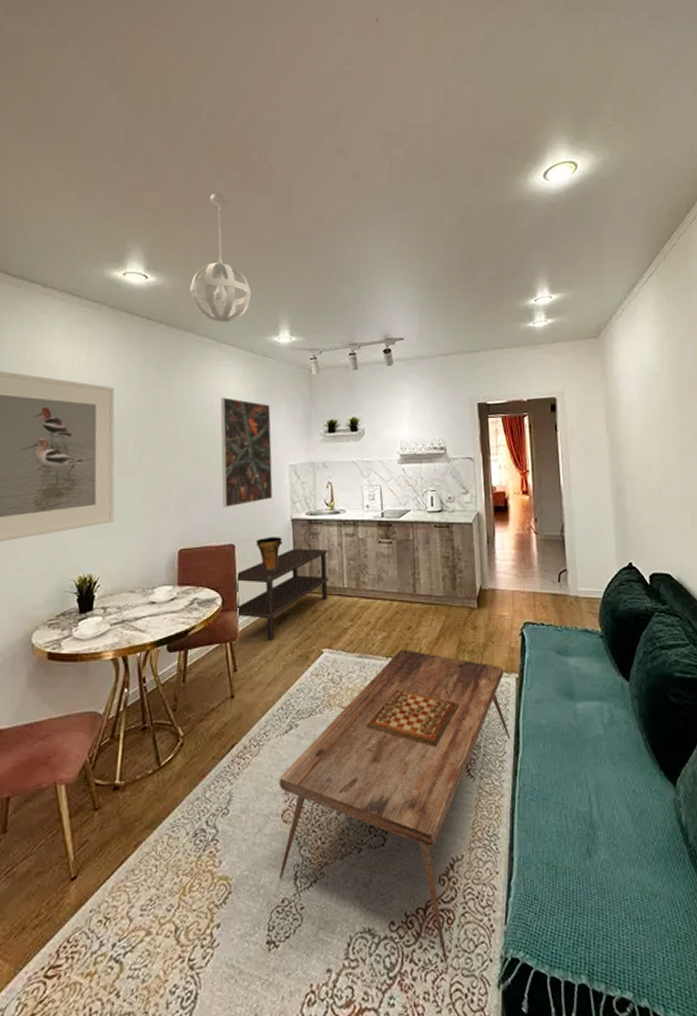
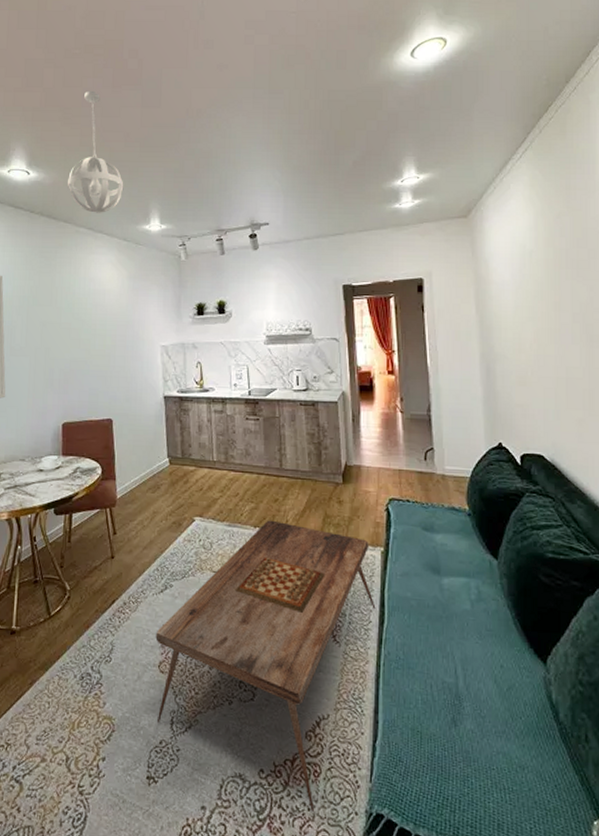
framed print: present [220,397,273,508] -> none [97,283,146,386]
tv stand: present [235,549,329,641] -> none [113,424,199,508]
ceramic pot: present [255,537,283,571] -> none [131,412,156,444]

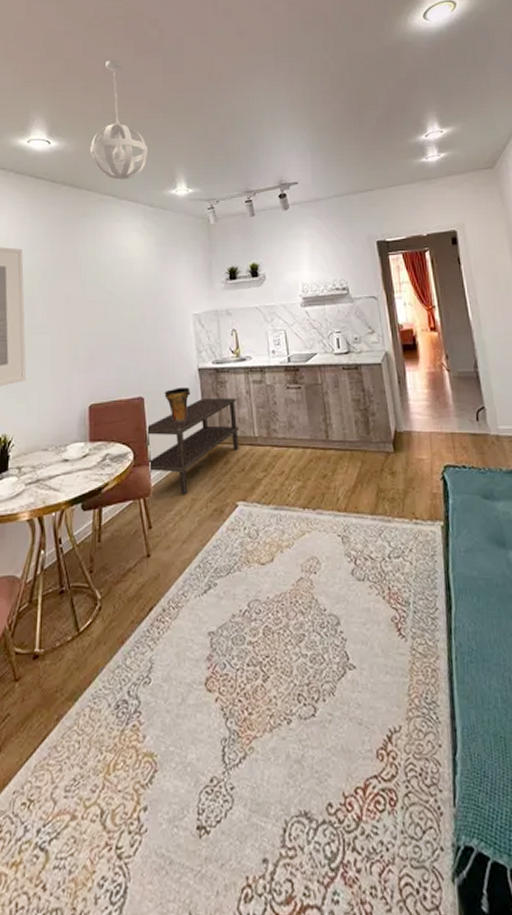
tv stand: none [113,424,199,508] -> present [145,398,239,495]
ceramic pot: none [131,412,156,444] -> present [164,387,190,423]
coffee table: present [155,520,376,812] -> none [200,499,441,852]

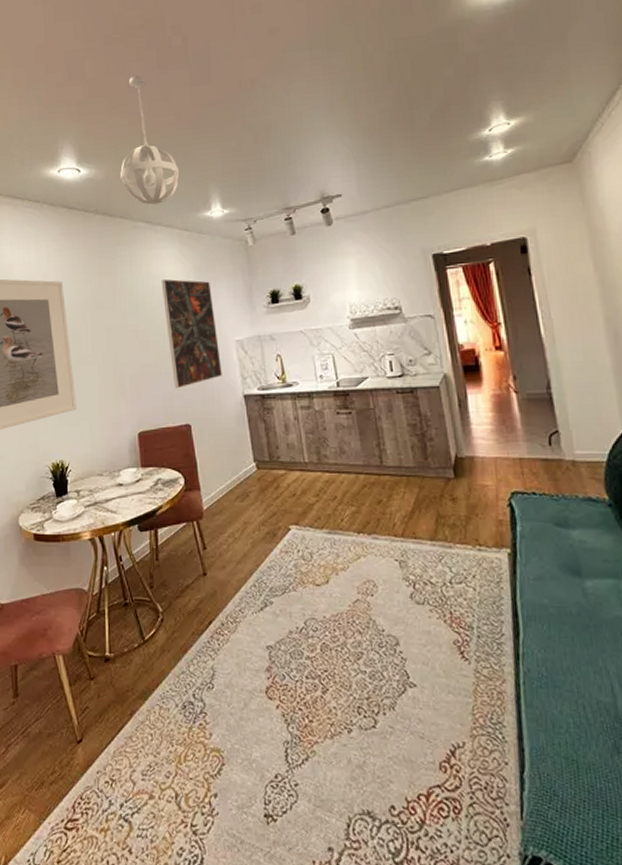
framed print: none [123,251,178,361] -> present [161,278,222,389]
tv stand: present [145,398,239,495] -> none [194,424,289,519]
ceramic pot: present [164,387,190,423] -> none [210,414,237,449]

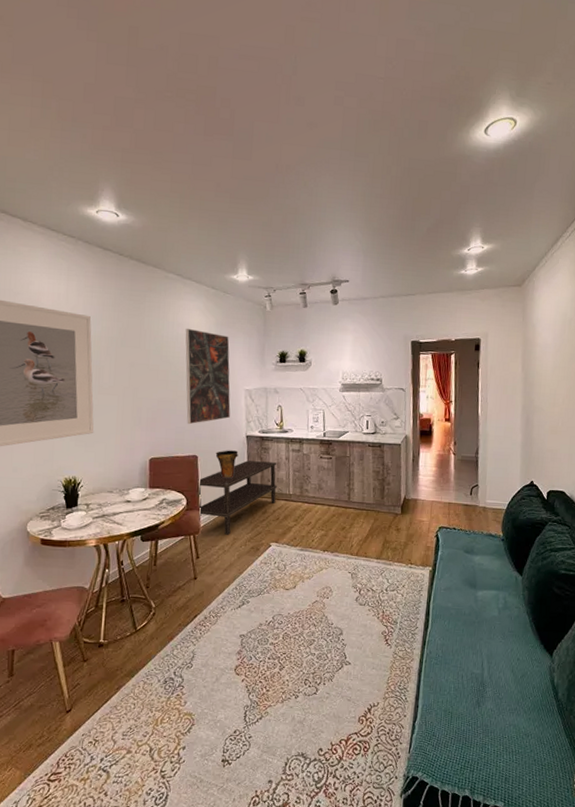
pendant light: present [120,75,180,205] -> none [157,136,214,261]
tv stand: none [194,424,289,519] -> present [198,460,277,535]
ceramic pot: none [210,414,237,449] -> present [215,450,238,478]

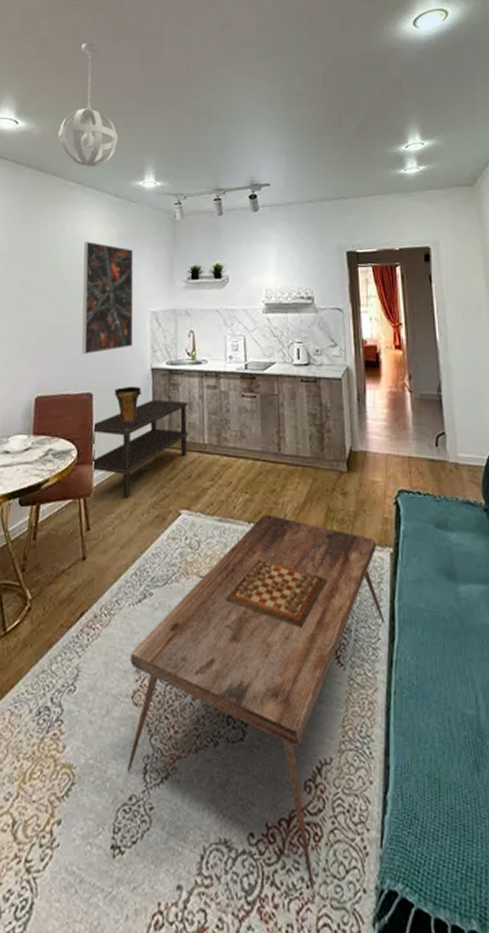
pendant light: none [157,136,214,261] -> present [58,42,119,167]
coffee table: none [232,545,422,779] -> present [126,514,385,890]

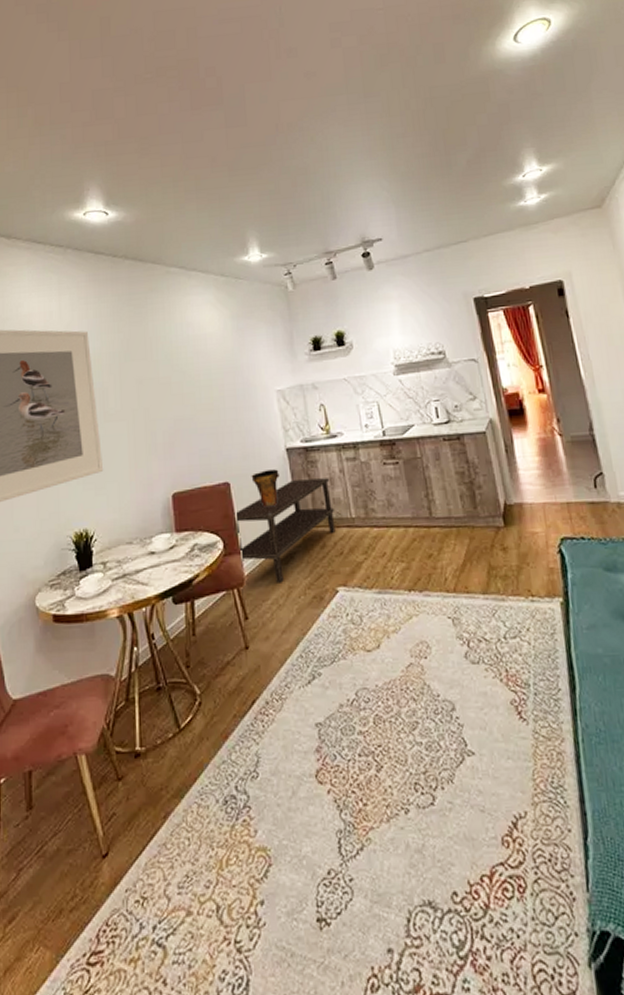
pendant light: present [58,42,119,167] -> none [152,115,216,250]
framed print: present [81,241,134,355] -> none [196,326,263,445]
coffee table: present [126,514,385,890] -> none [307,580,564,939]

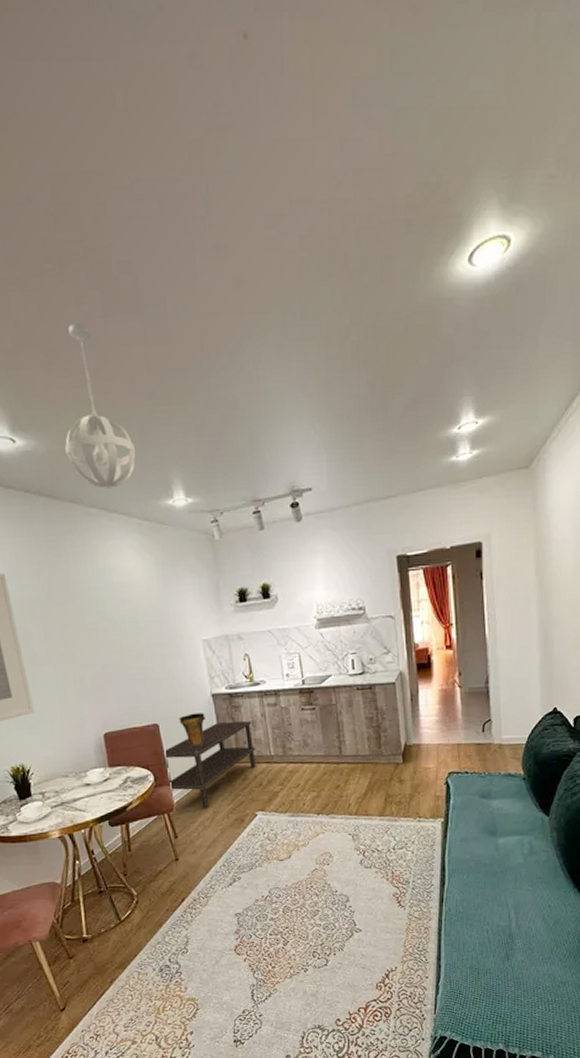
pendant light: none [152,115,216,250] -> present [65,322,137,488]

